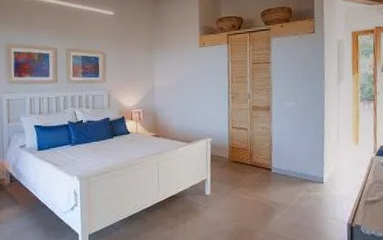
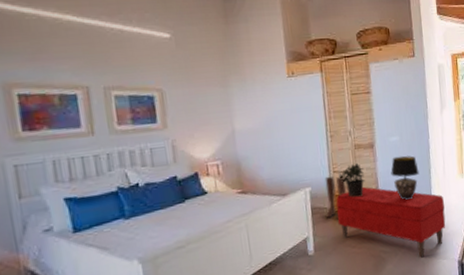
boots: none [222,130,243,167] -> present [324,176,347,219]
bench: none [232,143,337,214] -> present [336,186,446,258]
potted plant: none [236,121,261,151] -> present [338,162,366,198]
table lamp: none [285,120,313,159] -> present [391,155,419,200]

